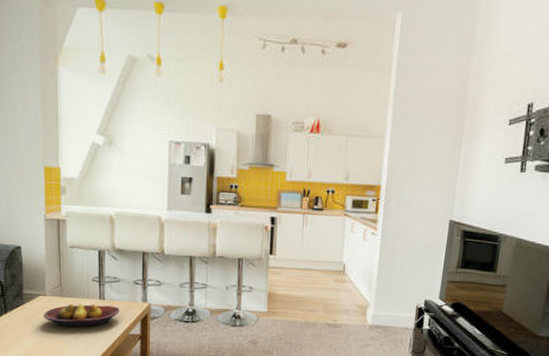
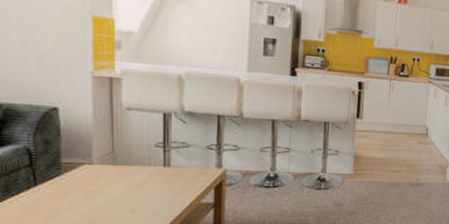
fruit bowl: present [44,303,120,328] -> none [89,171,189,199]

